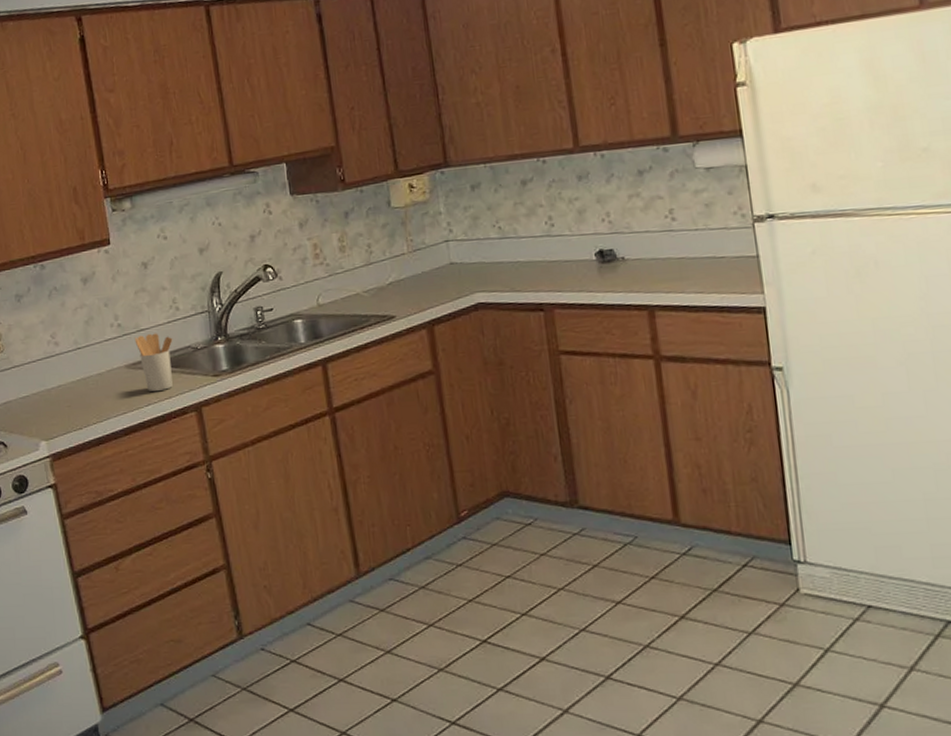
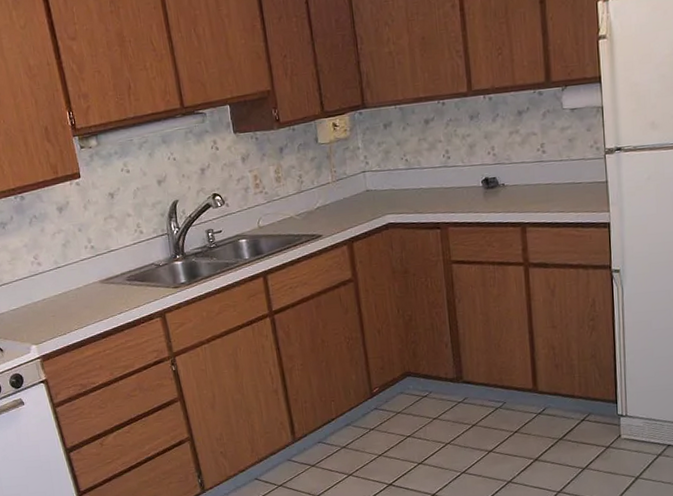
utensil holder: present [134,333,173,391] -> none [106,253,140,302]

